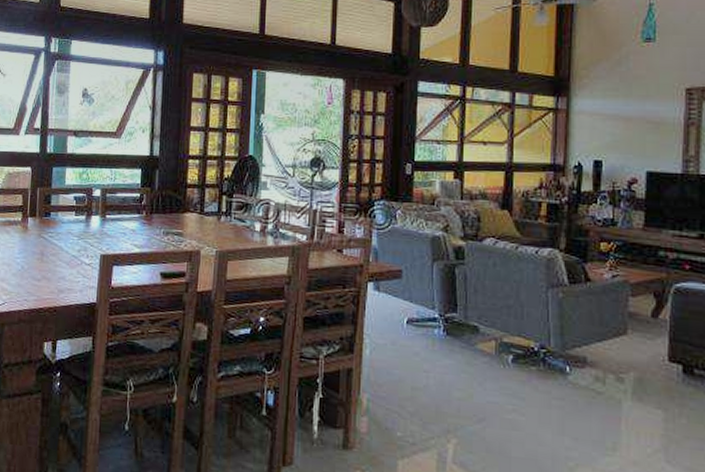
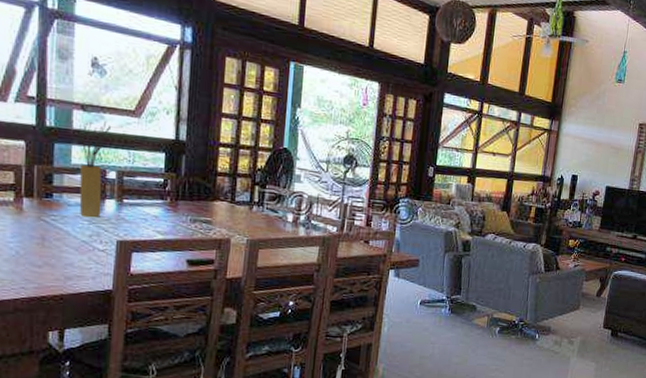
vase: none [71,144,98,234] -> present [78,121,112,218]

